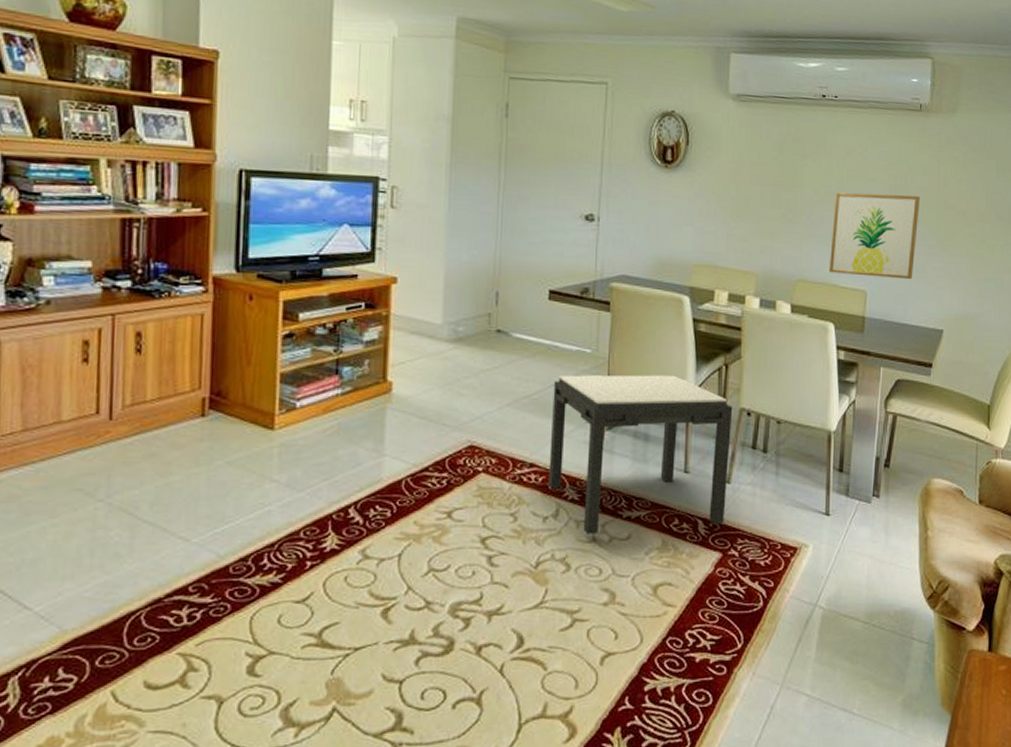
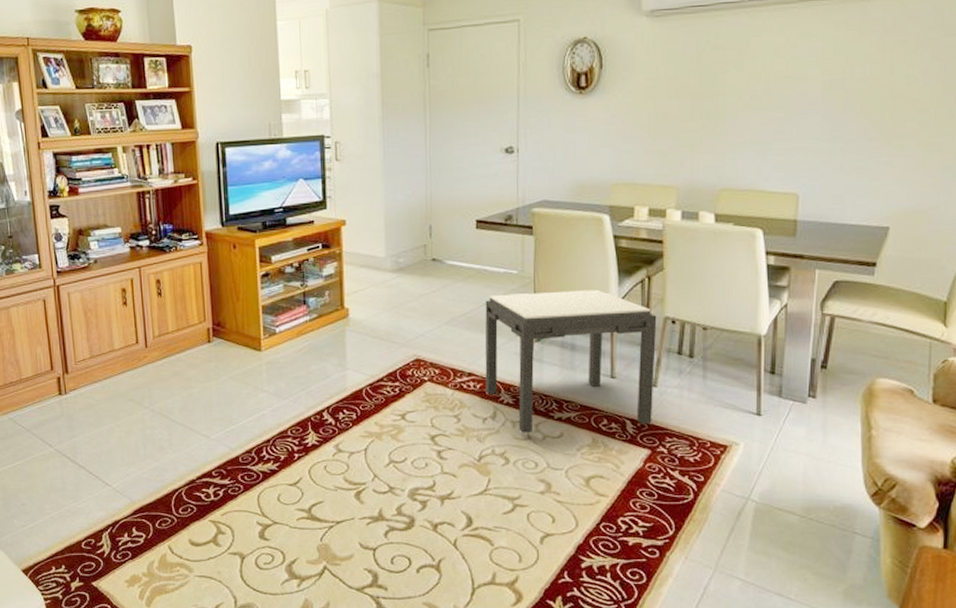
wall art: present [828,192,921,280] -> none [755,88,862,179]

